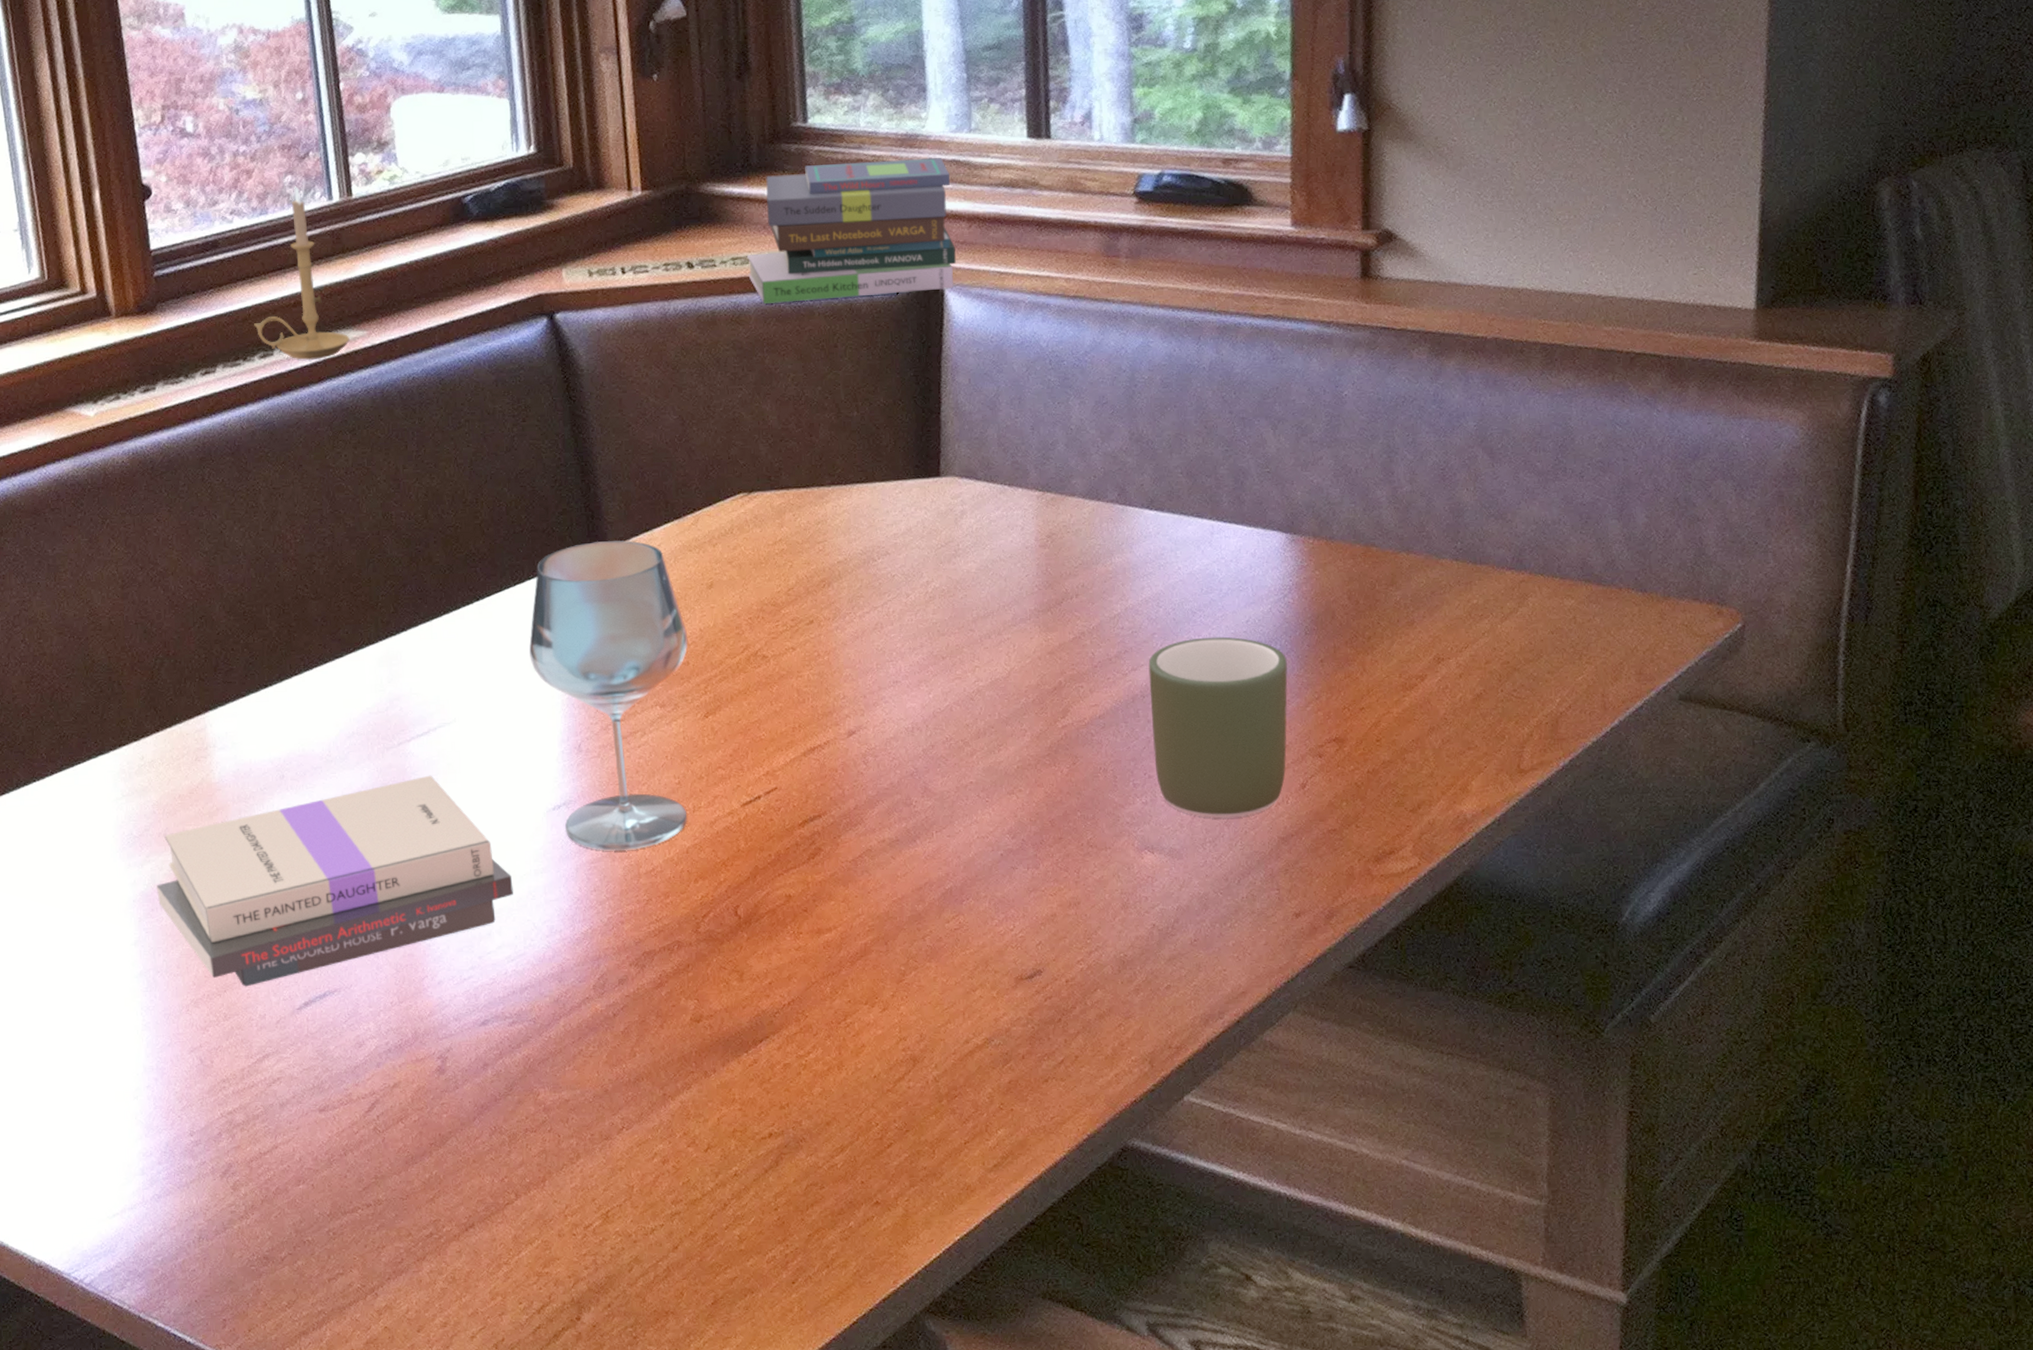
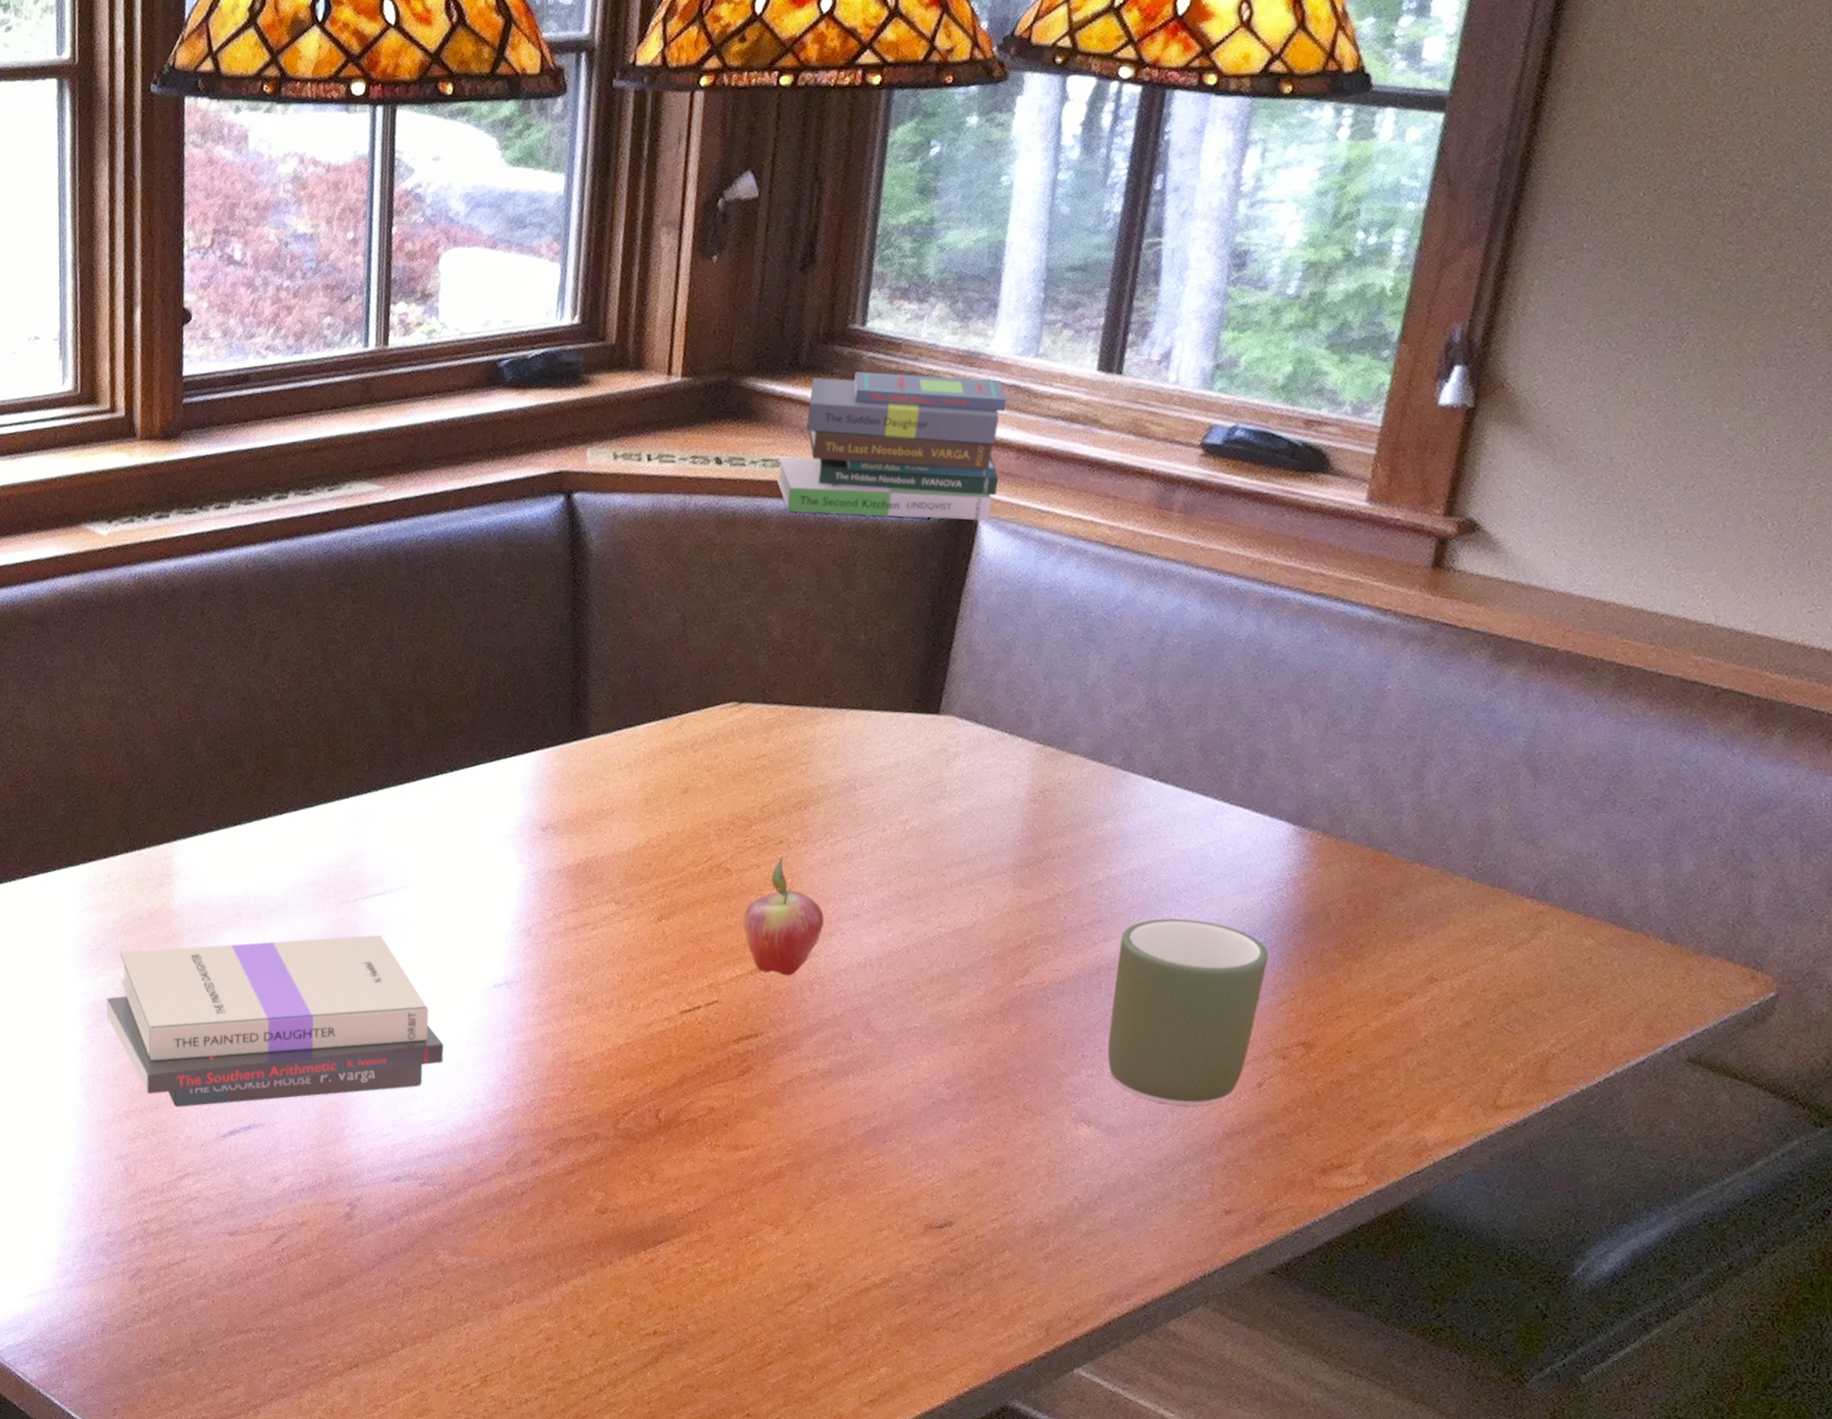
candle holder: present [254,186,350,360] -> none [273,329,365,508]
wine glass: present [529,540,689,851] -> none [494,729,655,1039]
fruit: none [787,636,866,753] -> present [742,857,825,976]

